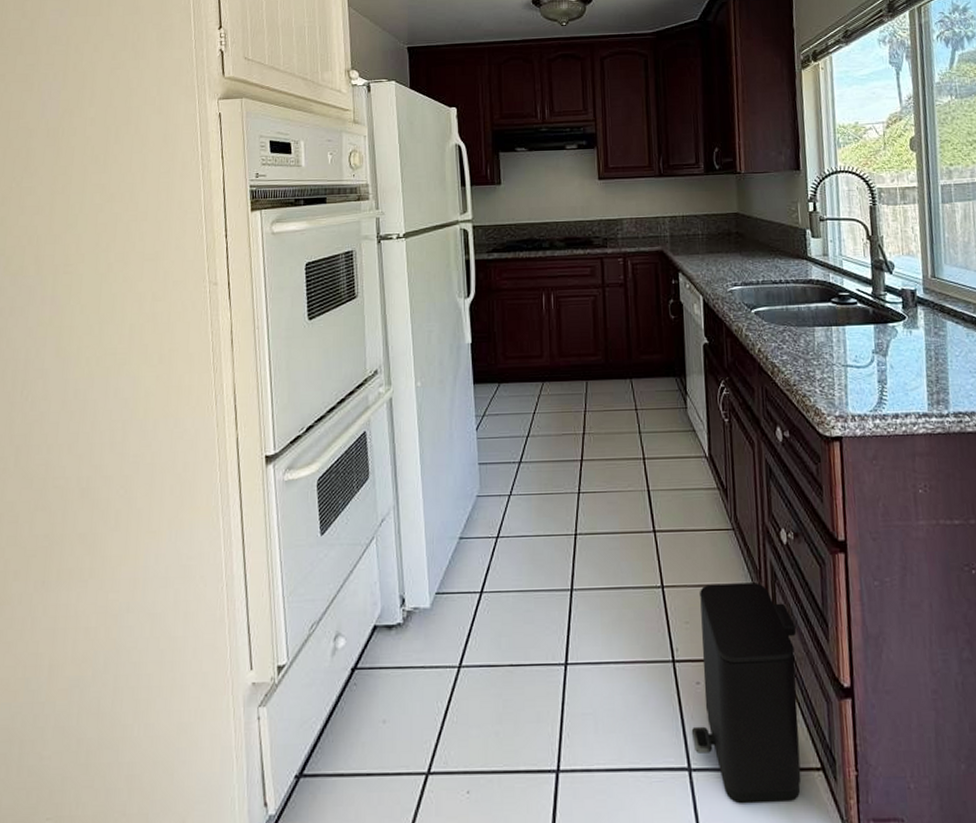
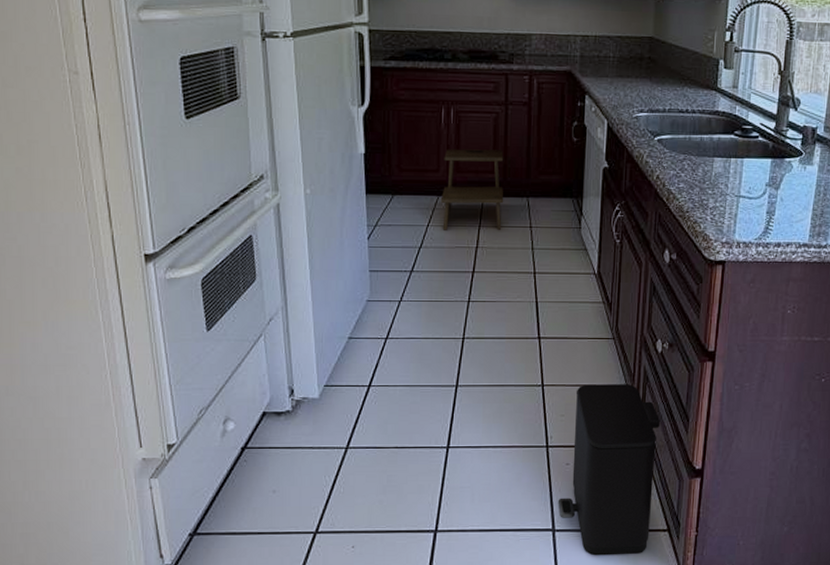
step stool: none [545,332,608,417] -> present [440,149,504,230]

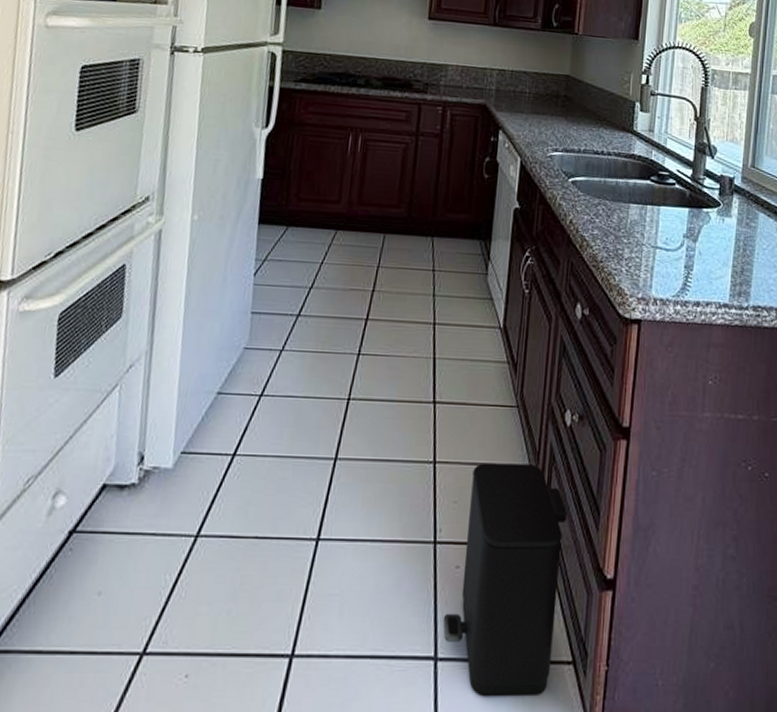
step stool: present [440,149,504,230] -> none [337,178,411,272]

